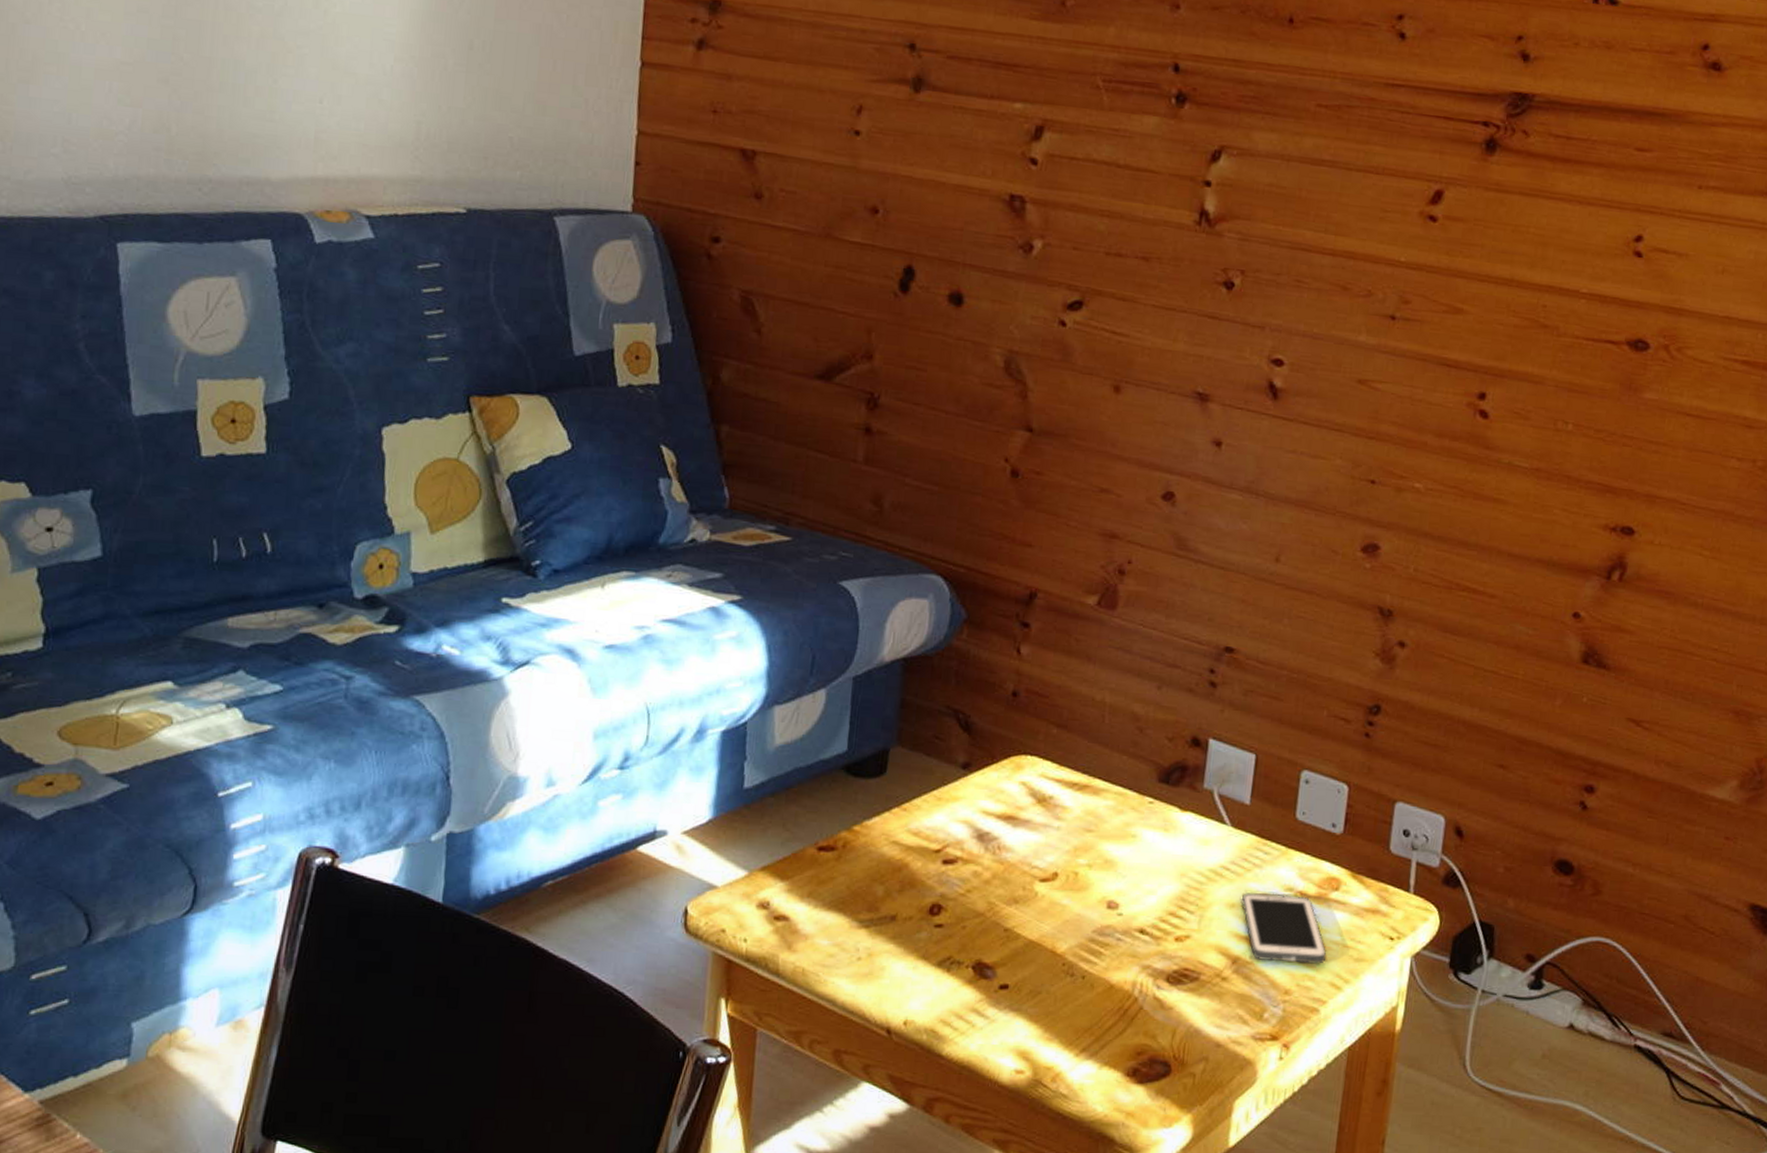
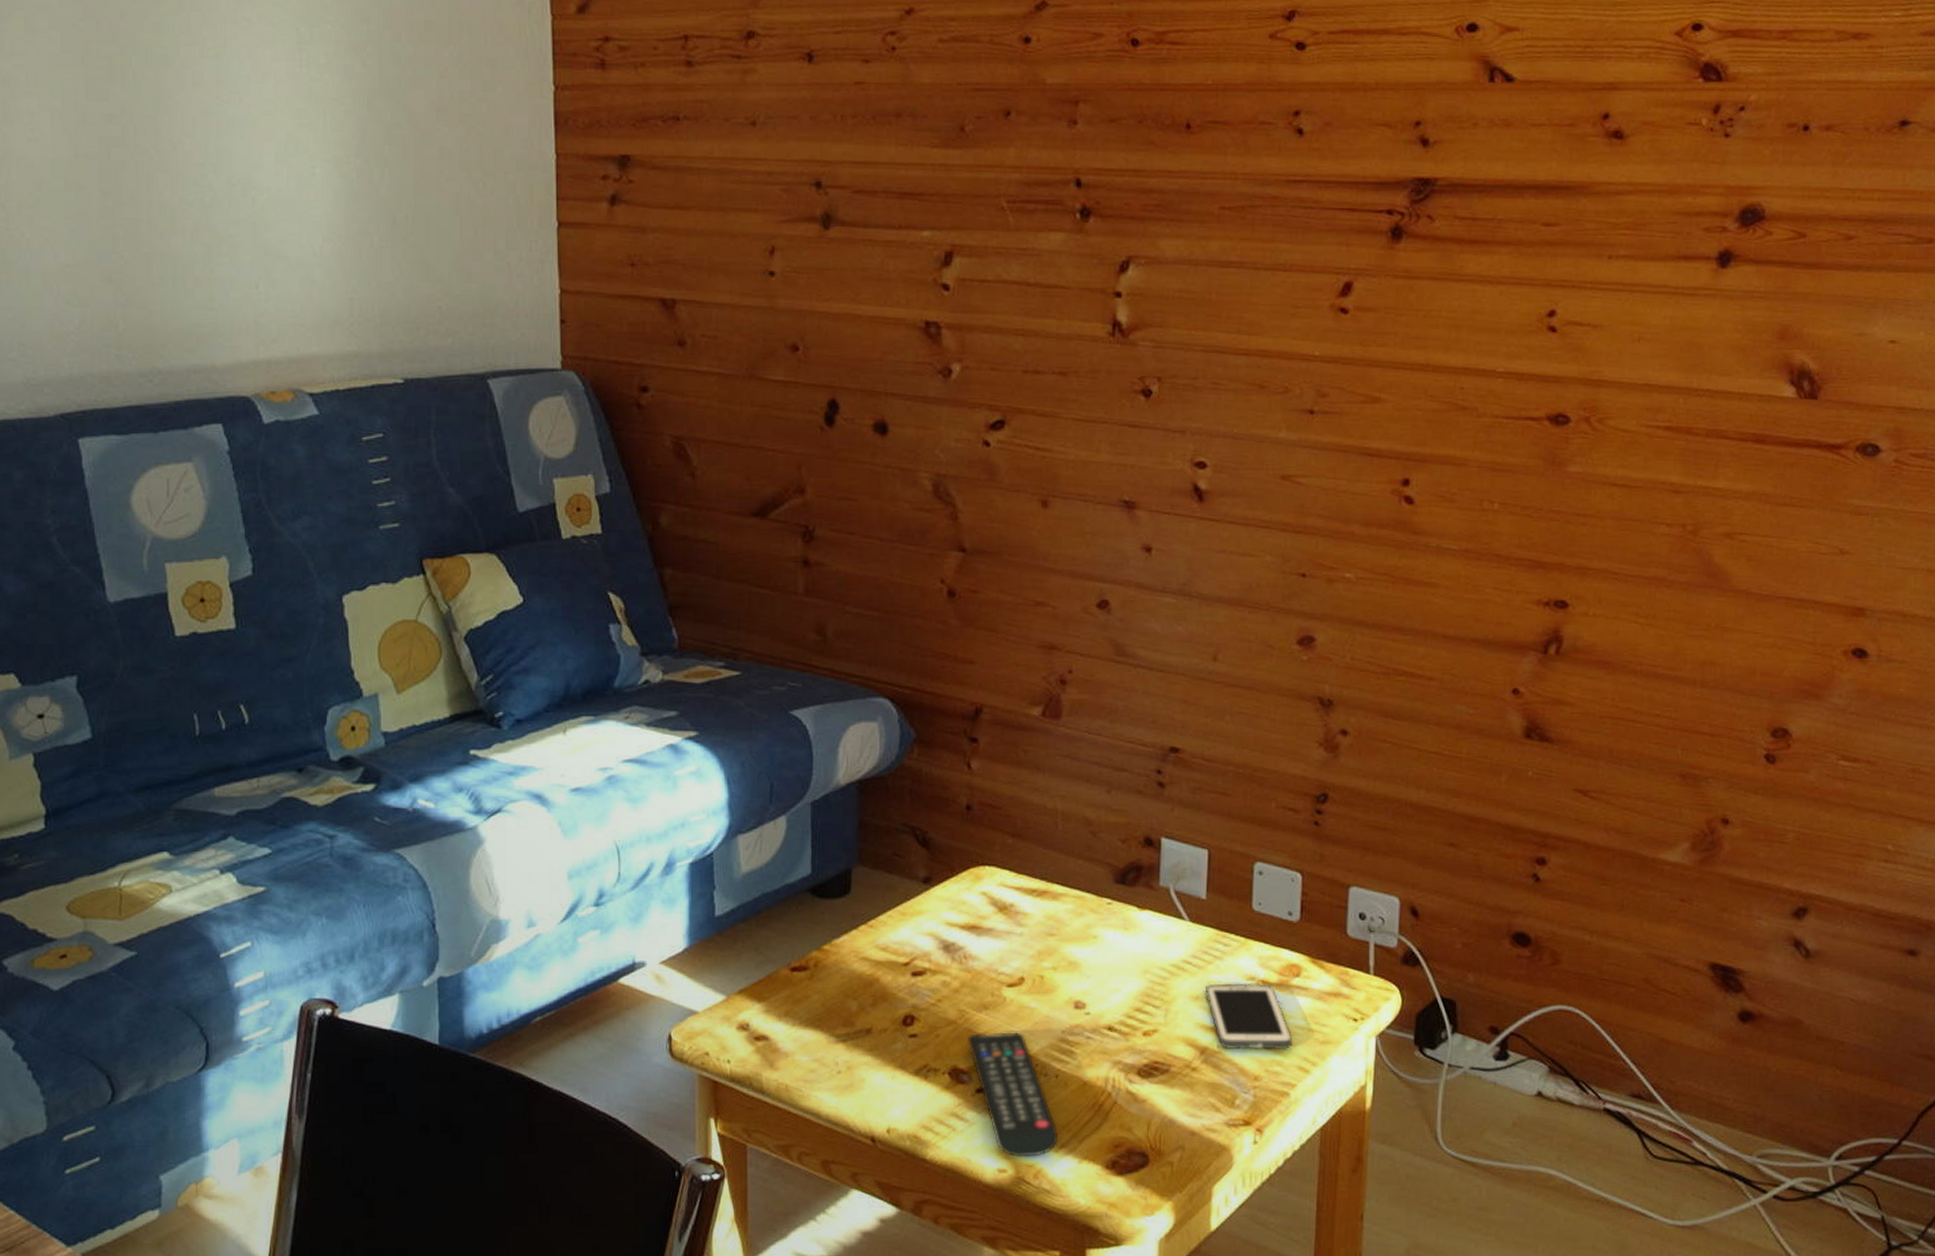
remote control: none [994,928,1081,1059] -> present [968,1032,1059,1157]

